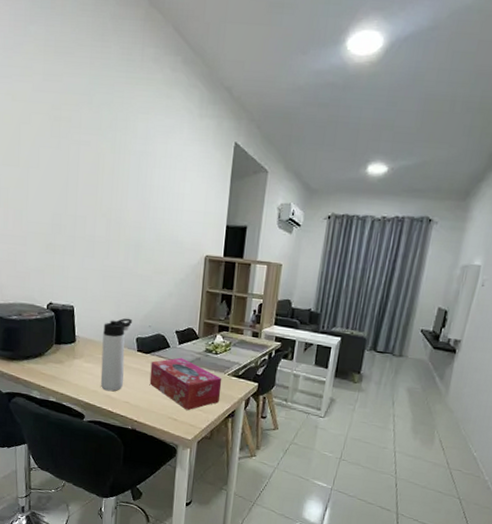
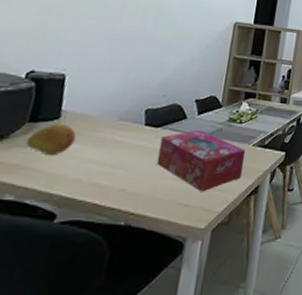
fruit: none [56,346,89,372] -> present [26,123,77,156]
thermos bottle: present [100,318,132,392] -> none [88,87,143,178]

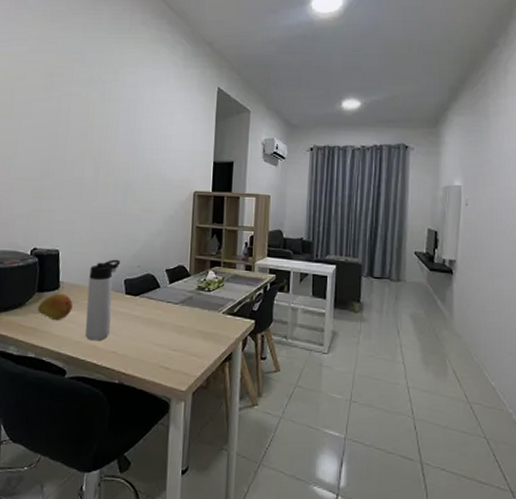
thermos bottle: none [88,87,143,178] -> present [85,259,120,341]
tissue box: present [156,129,246,192] -> none [138,298,217,357]

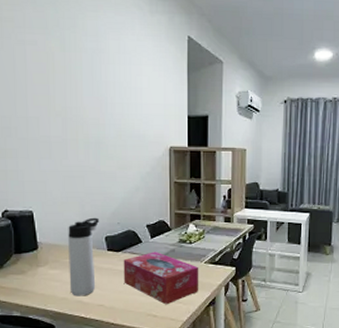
fruit: present [38,293,73,321] -> none [17,254,54,281]
tissue box: none [138,298,217,357] -> present [123,251,199,305]

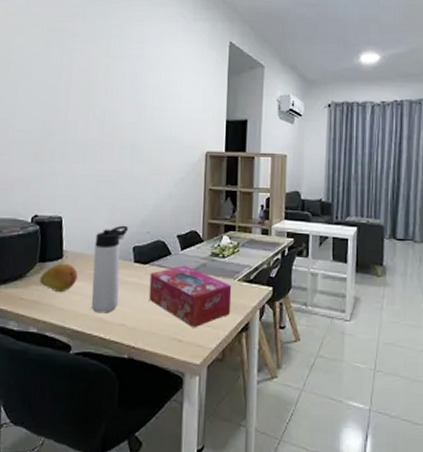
fruit: none [17,254,54,281] -> present [39,263,78,293]

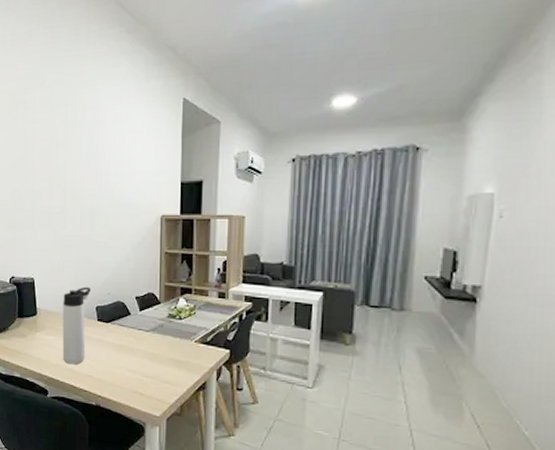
fruit: present [39,263,78,293] -> none [19,319,50,345]
tissue box: present [148,265,232,328] -> none [111,325,189,384]

